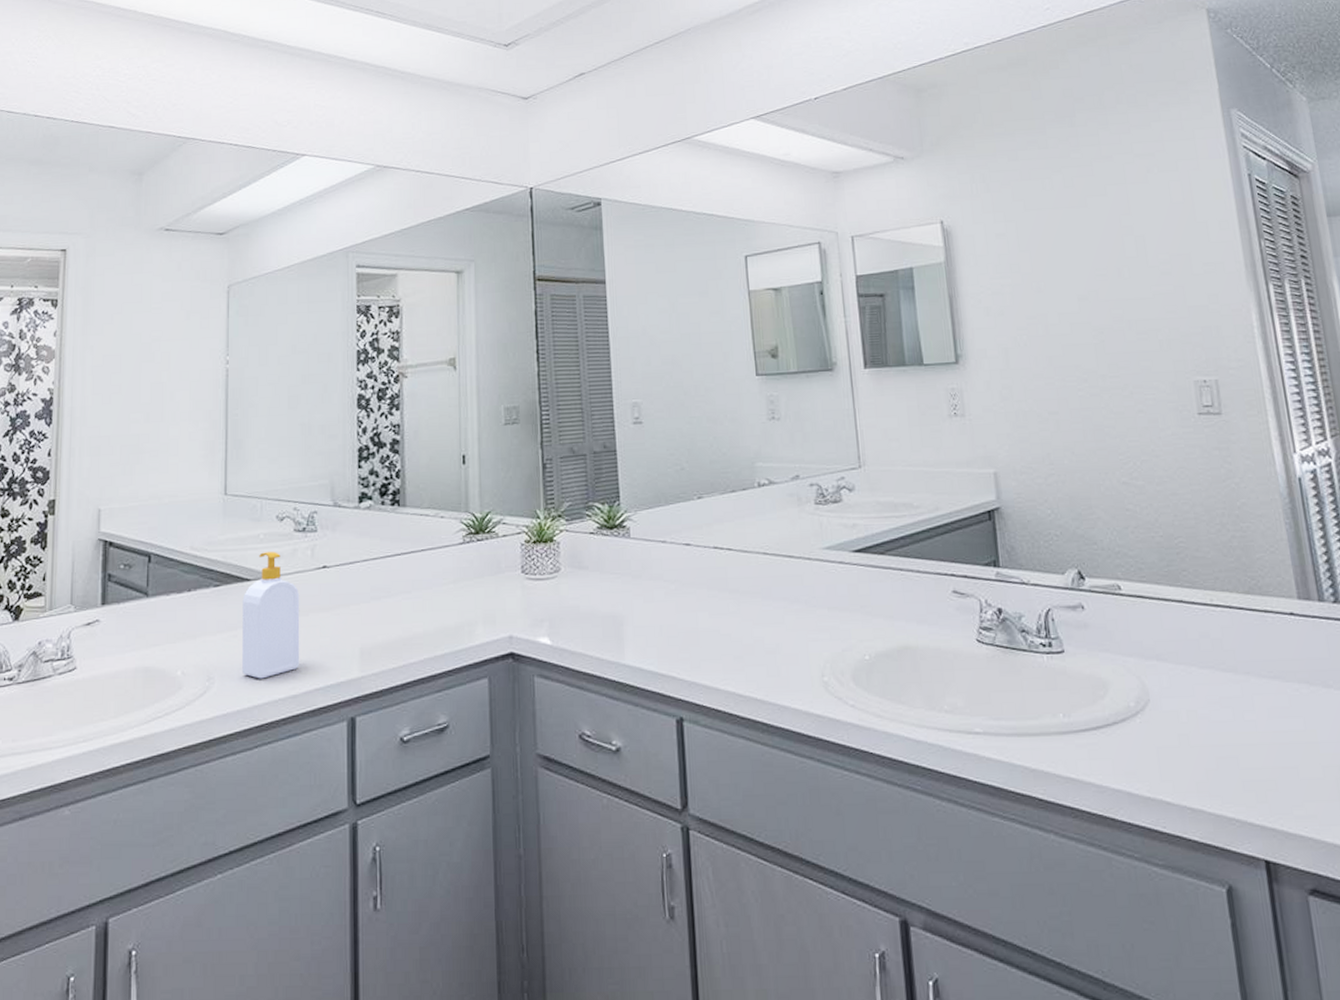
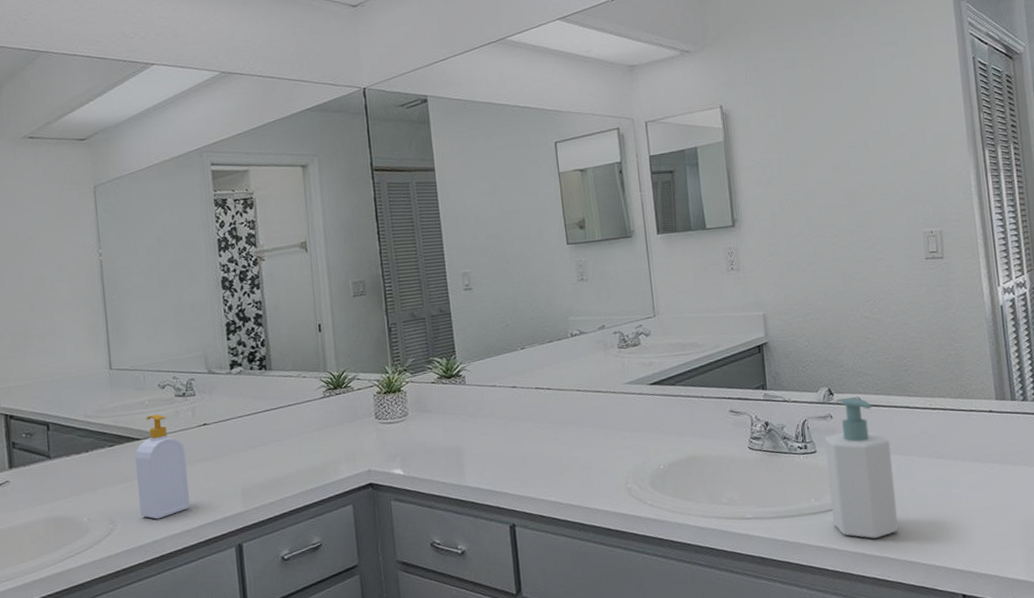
soap bottle: none [1074,583,1175,774] -> present [824,397,899,539]

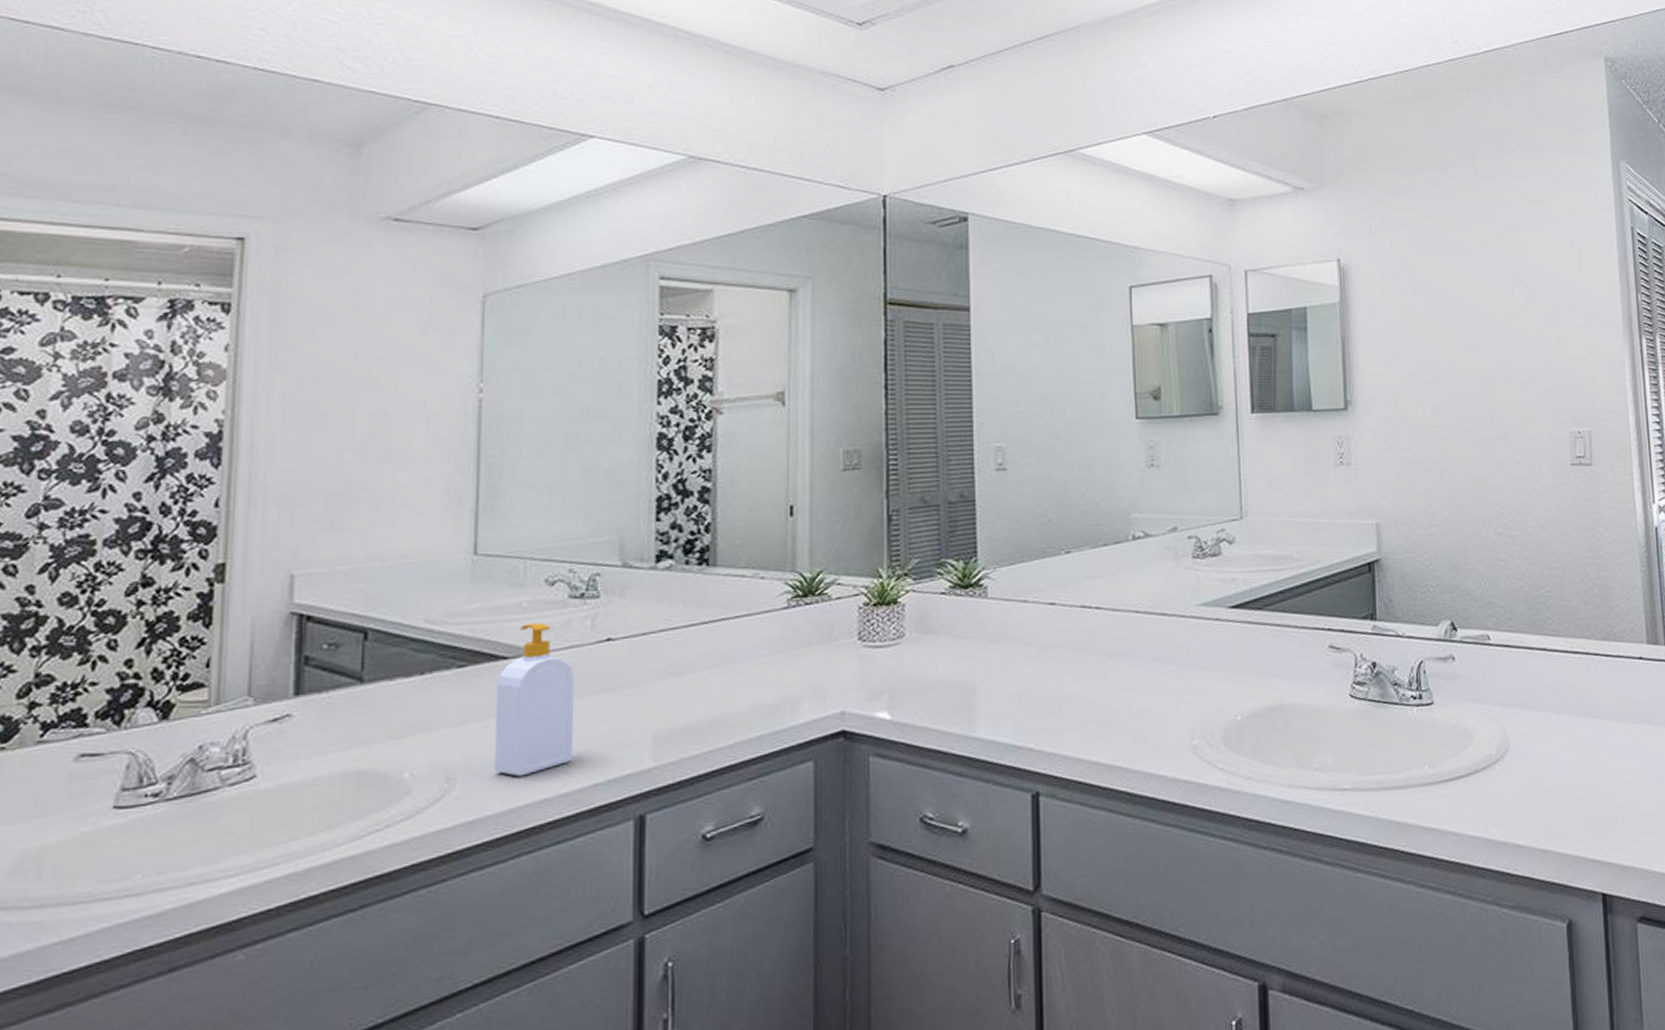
soap bottle: present [824,397,899,539] -> none [1443,634,1529,819]

